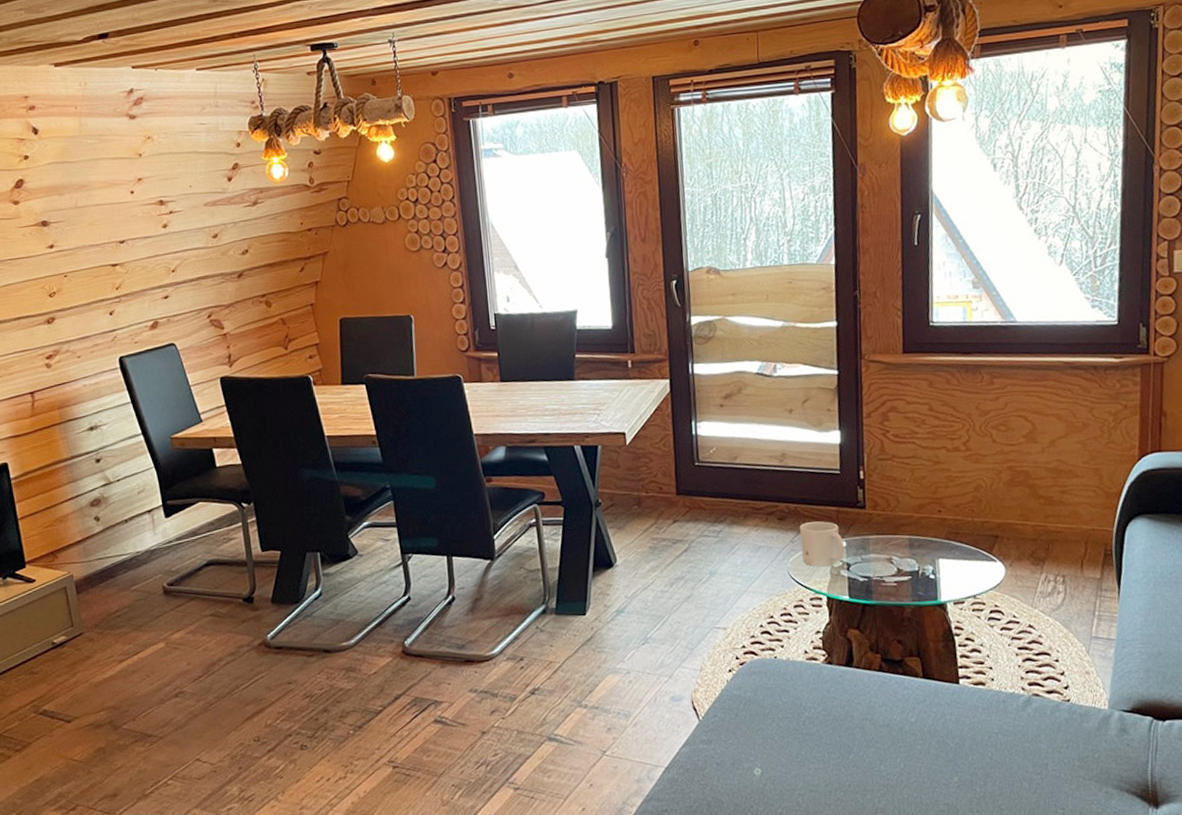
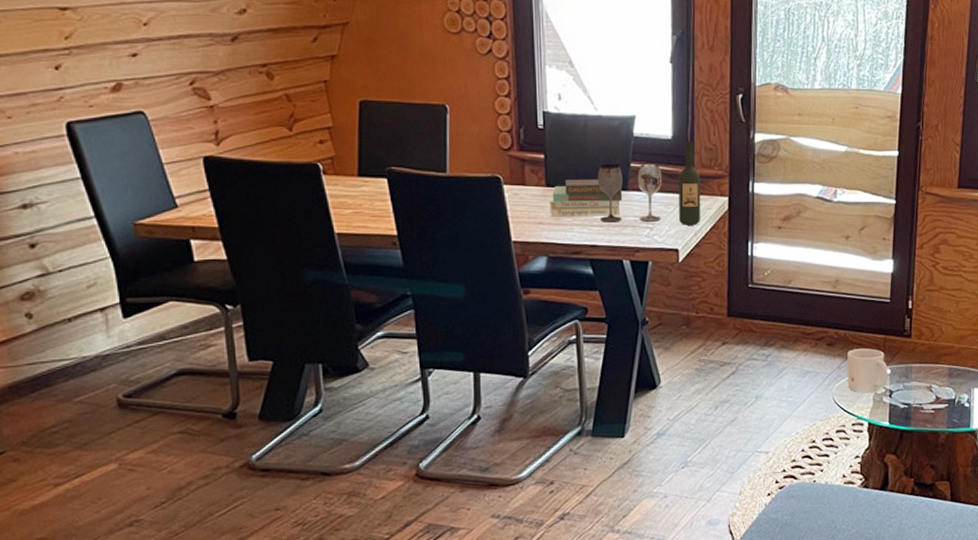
books: none [505,372,570,410] -> present [549,179,622,217]
wineglass: none [546,353,607,412] -> present [597,164,663,223]
wine bottle: none [620,329,644,409] -> present [678,141,701,225]

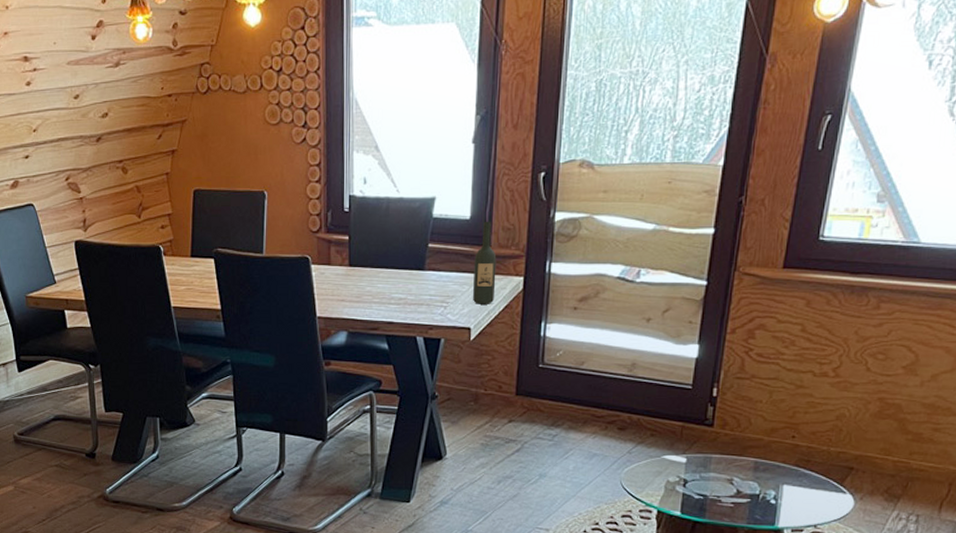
books: present [549,179,622,217] -> none [351,259,419,295]
wineglass: present [597,164,663,223] -> none [396,244,459,301]
mug: present [847,348,888,393] -> none [637,435,684,481]

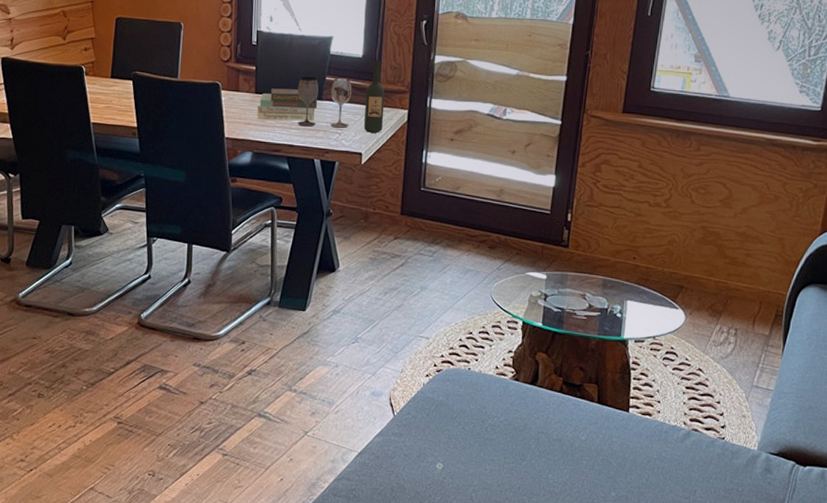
books: none [351,259,419,295] -> present [257,88,317,121]
wineglass: none [396,244,459,301] -> present [297,77,352,128]

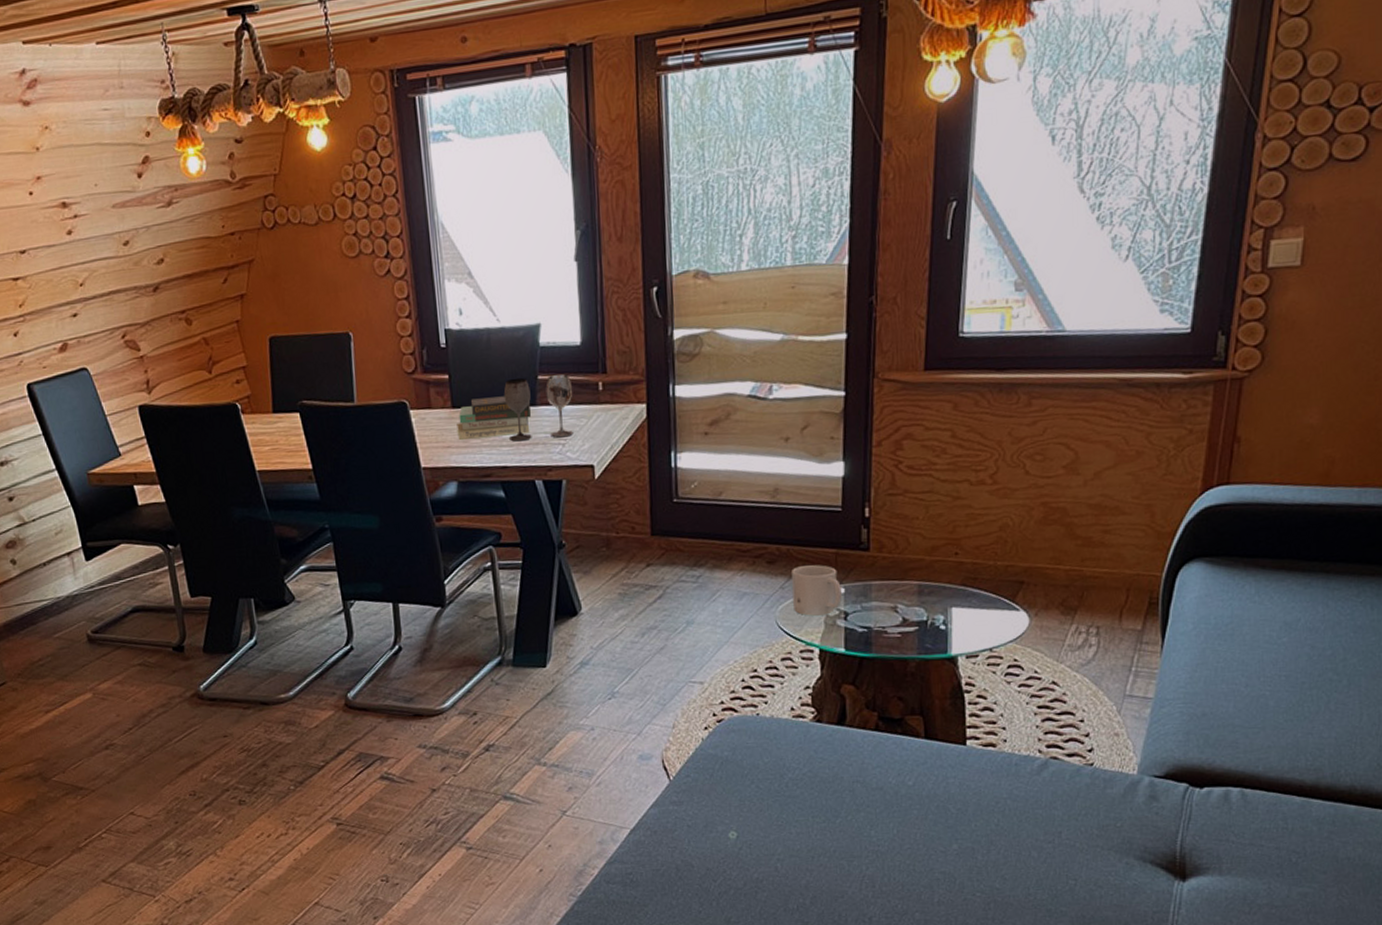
wine bottle: present [363,59,385,133] -> none [590,345,617,439]
mug: none [505,253,544,295] -> present [791,565,842,616]

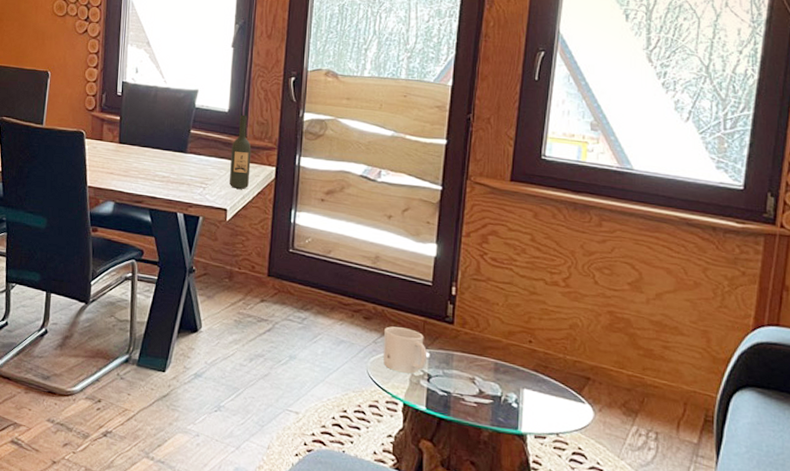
books: present [456,396,531,440] -> none [120,139,181,174]
wineglass: present [503,374,573,442] -> none [161,129,218,183]
wine bottle: none [590,345,617,439] -> present [229,114,252,189]

